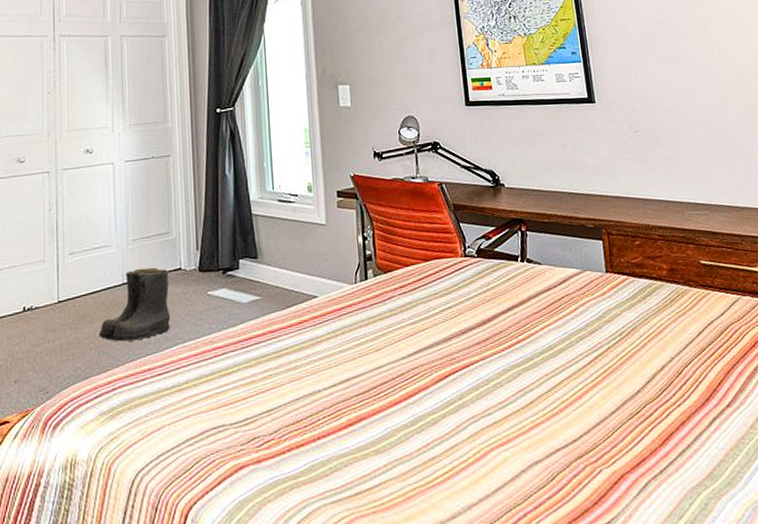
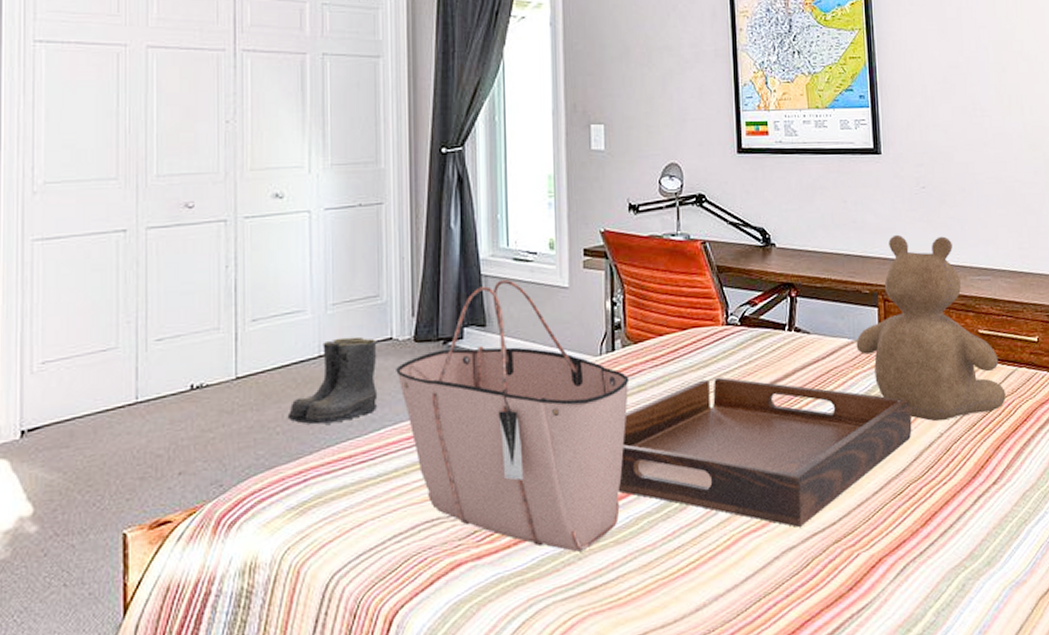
tote bag: none [185,217,382,460] -> present [396,279,629,552]
serving tray: none [376,303,644,443] -> present [618,377,912,527]
teddy bear: none [584,174,733,346] -> present [856,234,1006,422]

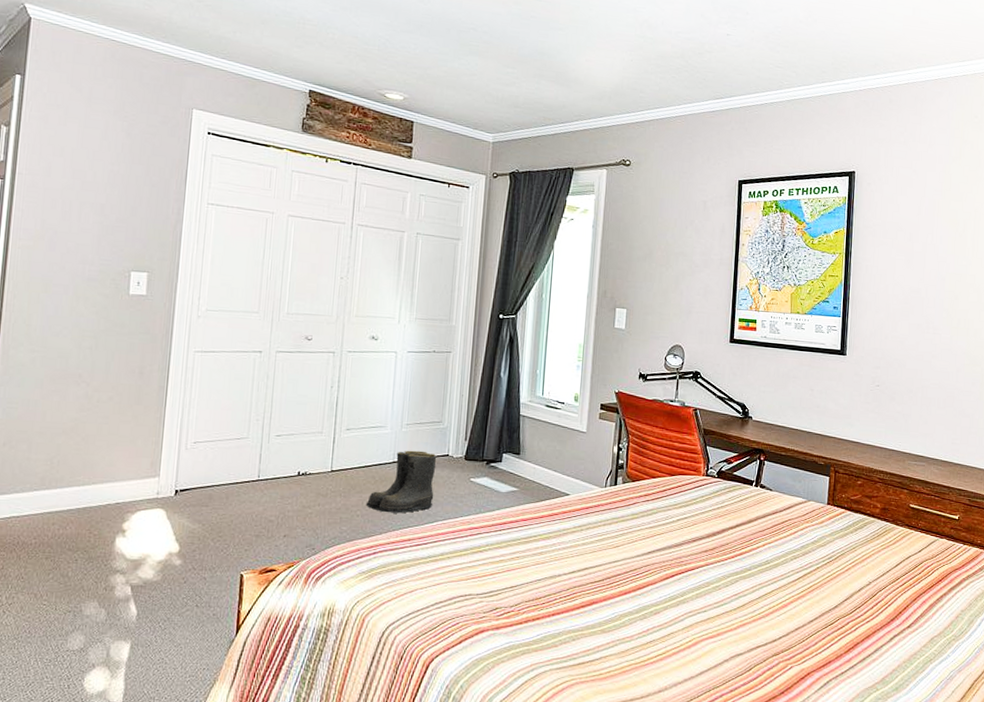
tote bag: present [396,279,629,552] -> none [449,420,626,634]
serving tray: present [618,377,912,527] -> none [608,515,848,639]
teddy bear: present [856,234,1006,422] -> none [808,420,927,573]

